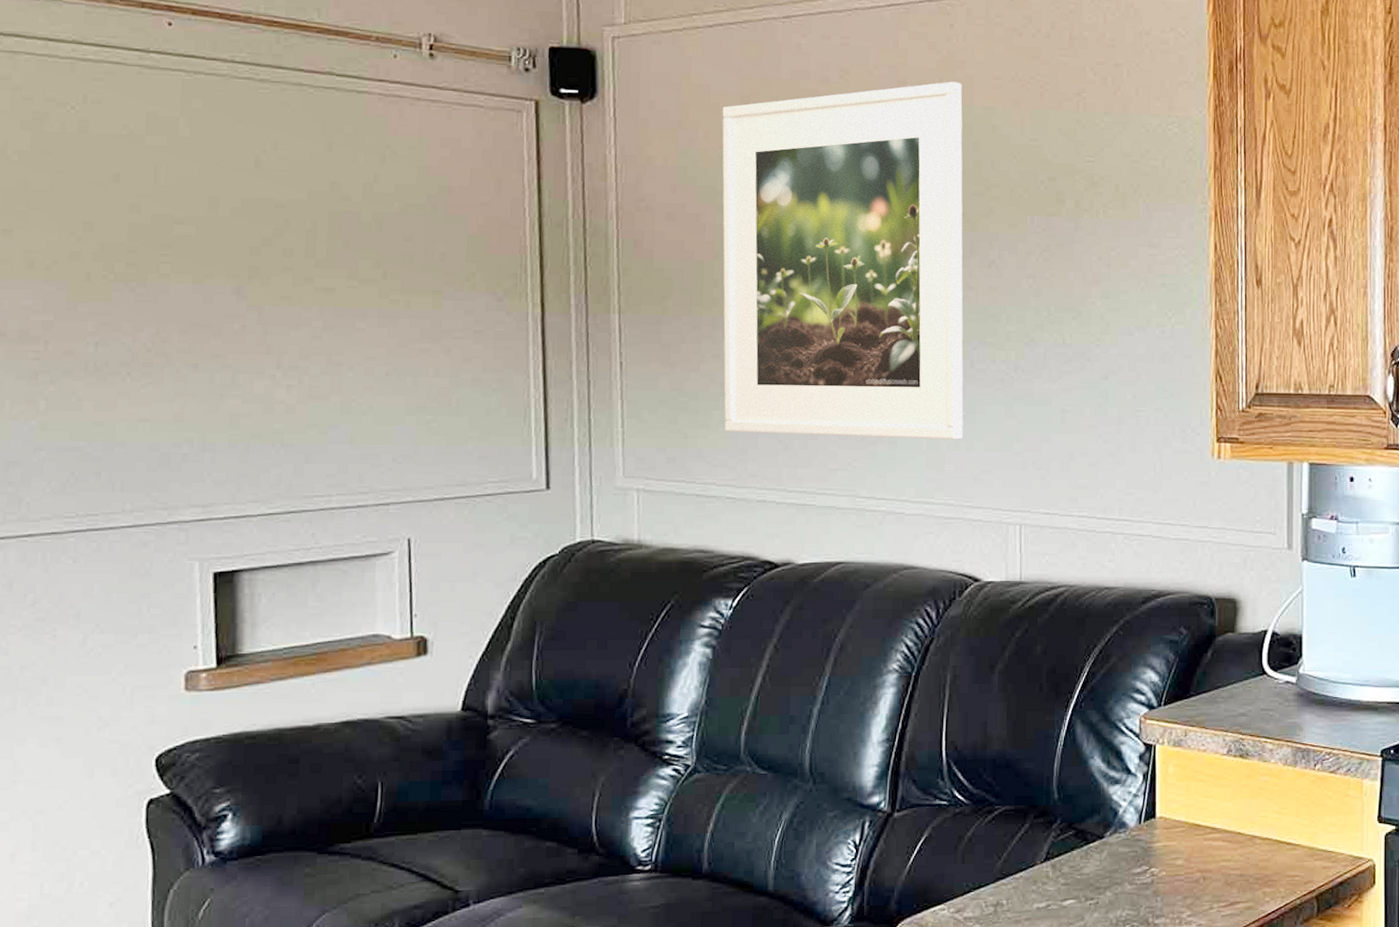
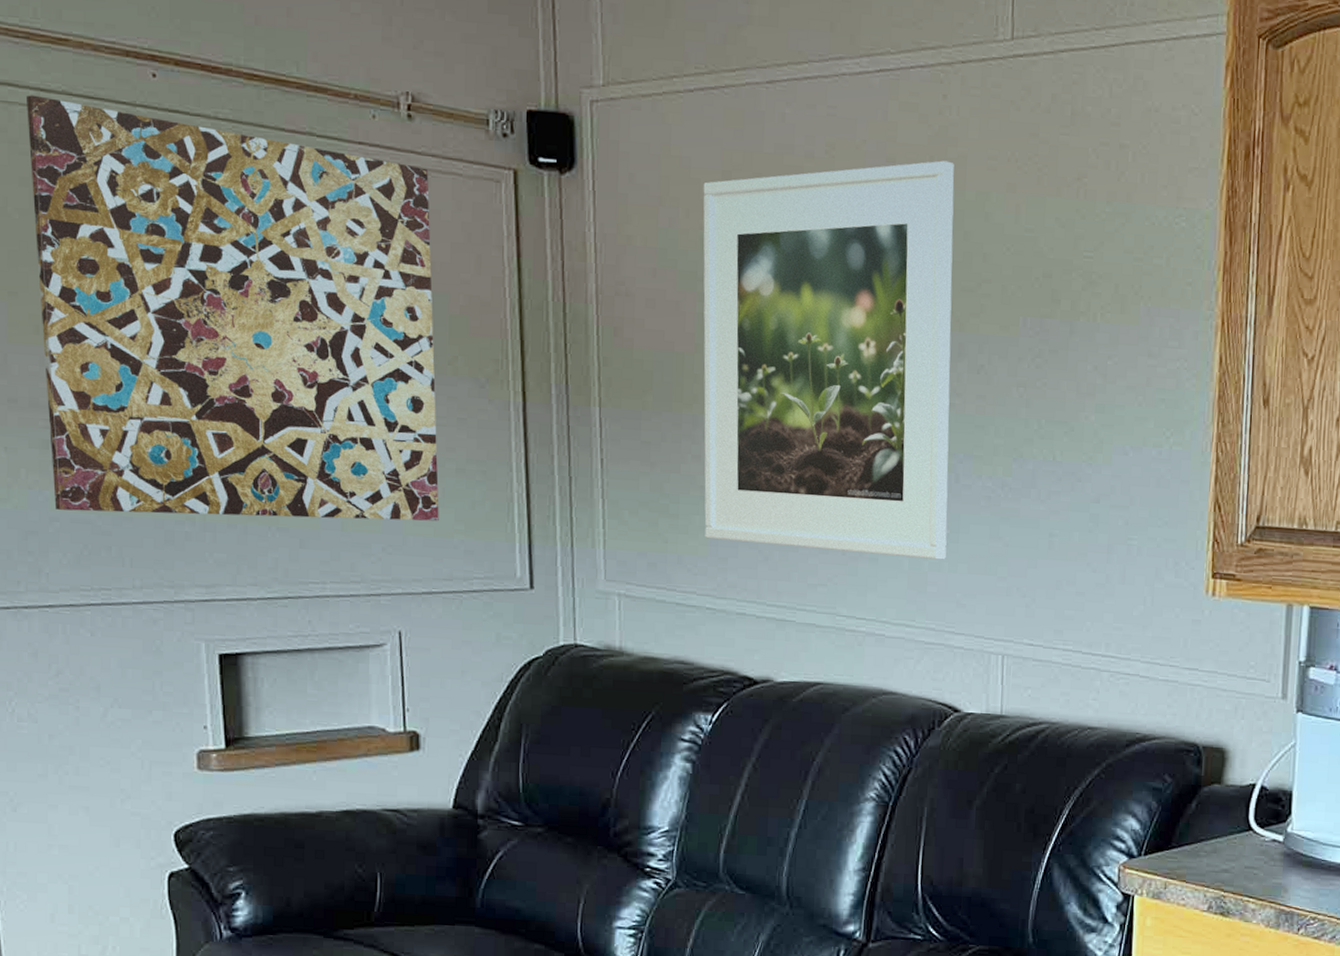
wall art: none [33,45,454,439] -> present [27,95,439,522]

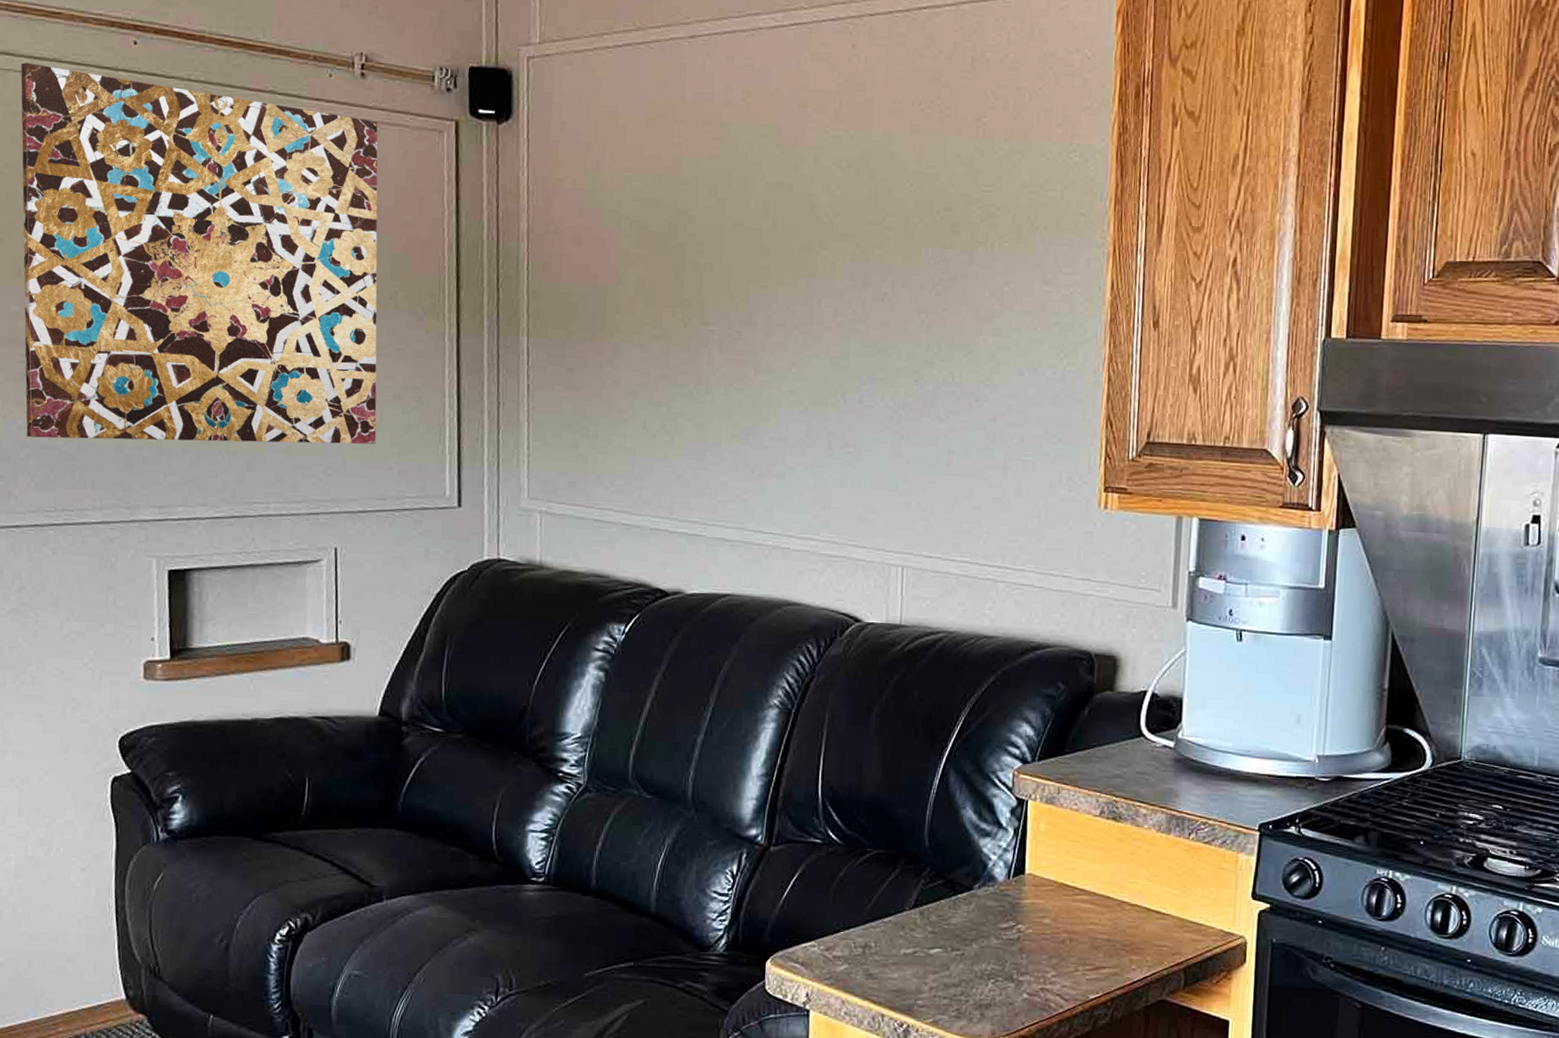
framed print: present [703,160,954,560] -> none [622,105,862,477]

